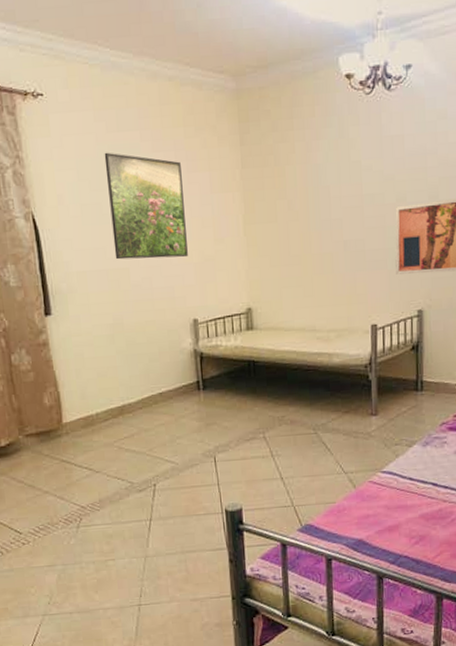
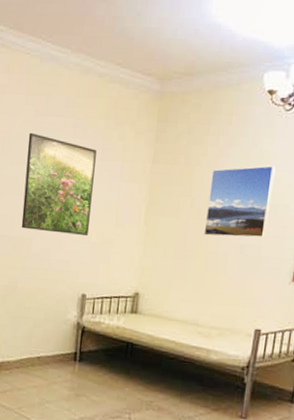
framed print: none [303,154,367,237] -> present [203,165,276,238]

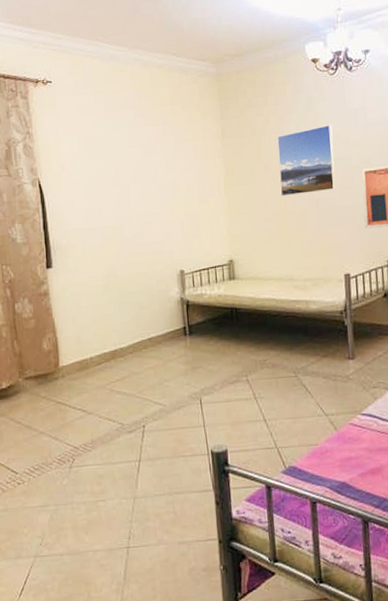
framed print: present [21,132,97,236] -> none [102,127,175,219]

